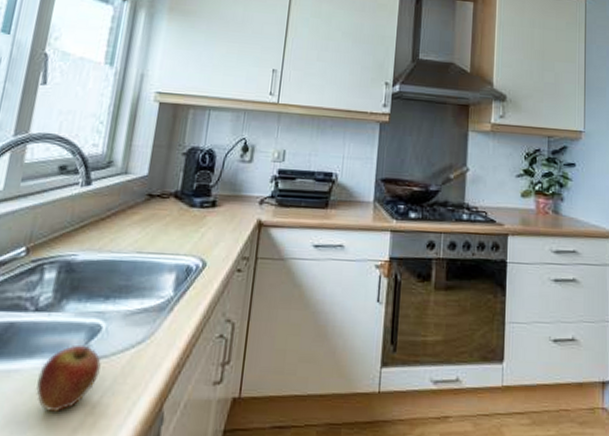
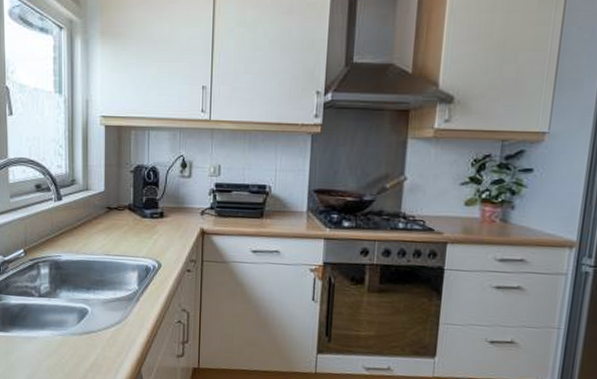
fruit: present [35,343,101,413] -> none [50,321,92,368]

